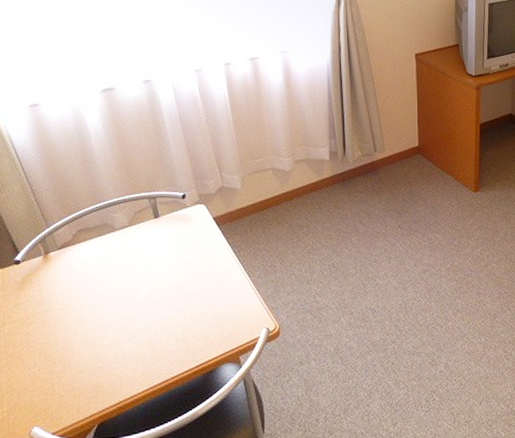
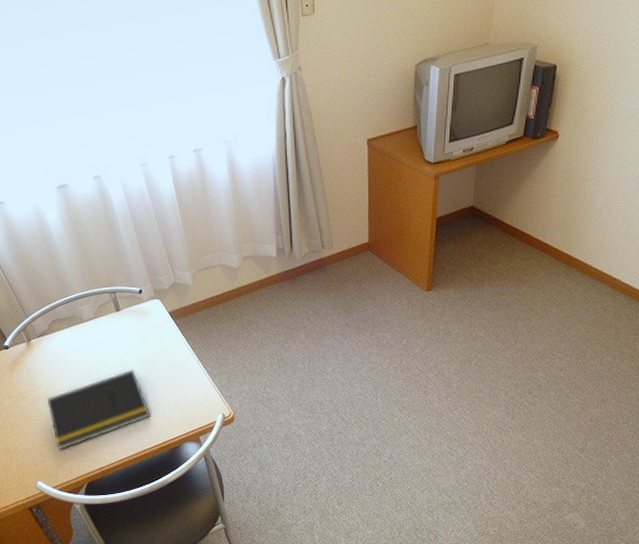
notepad: none [58,282,185,384] -> present [47,369,151,450]

